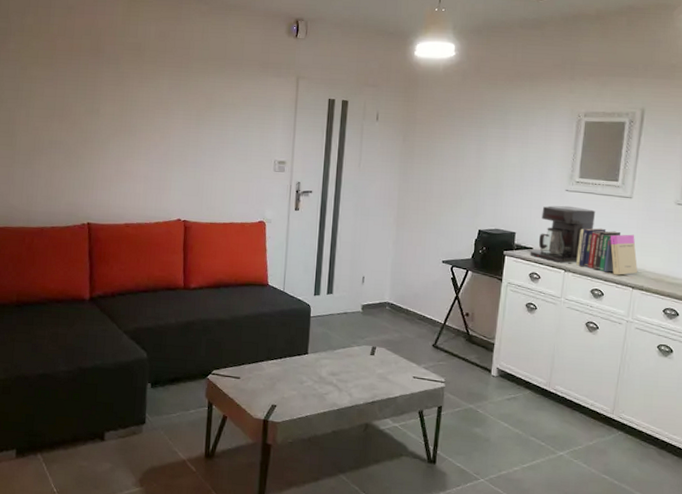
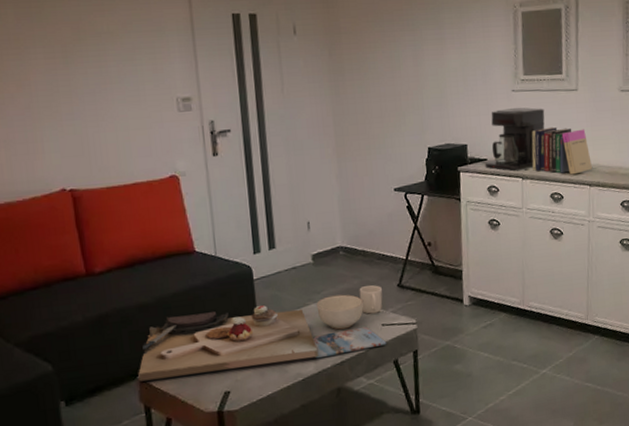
decorative tray: none [208,333,355,393] -> present [138,305,319,382]
magazine: none [351,374,415,396] -> present [312,326,387,359]
bowl: none [359,342,401,374] -> present [316,294,364,330]
mug: none [397,339,419,366] -> present [359,284,383,314]

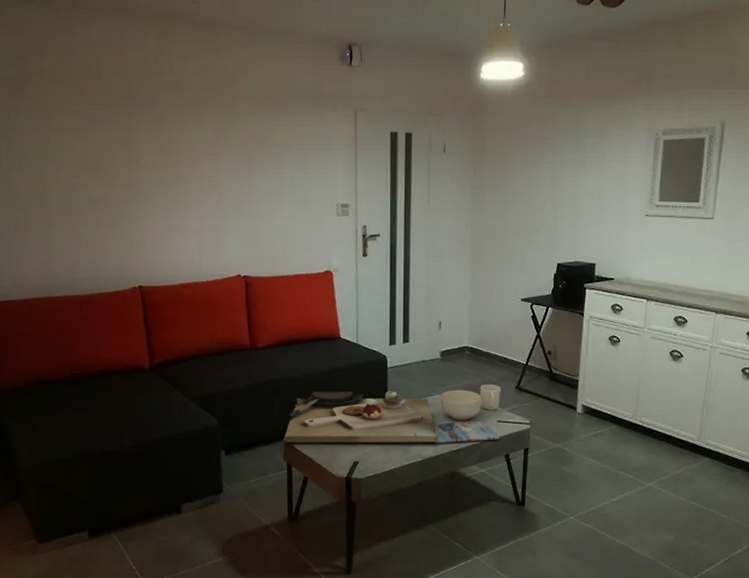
coffee maker: present [485,107,545,172] -> none [611,231,677,293]
books: present [532,126,592,175] -> none [659,252,720,300]

